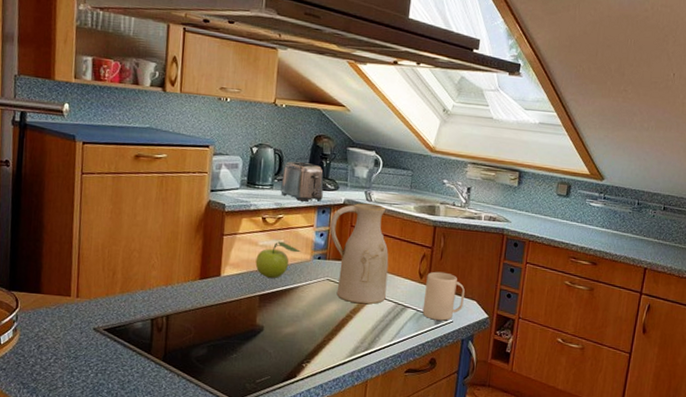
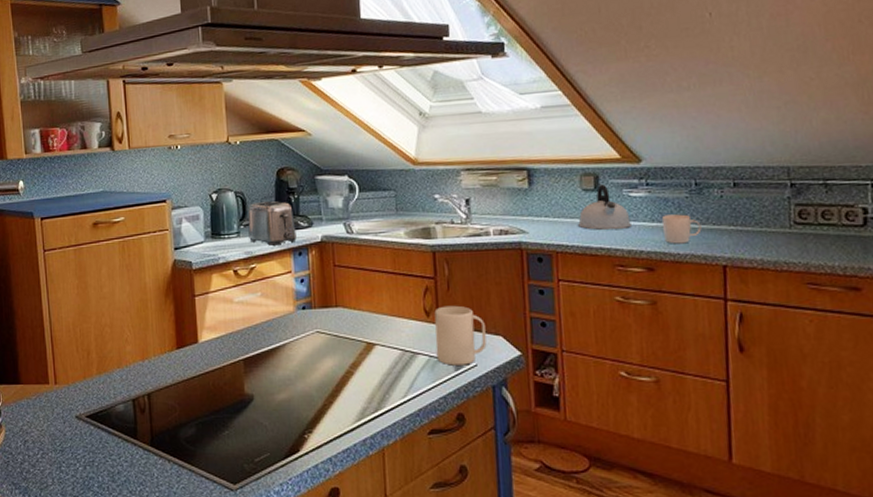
fruit: present [255,241,302,278] -> none [233,294,283,338]
ceramic pitcher: present [329,203,389,305] -> none [309,236,389,356]
kettle: none [549,192,588,231] -> present [578,183,631,231]
mug: none [608,224,636,248] -> present [661,214,702,244]

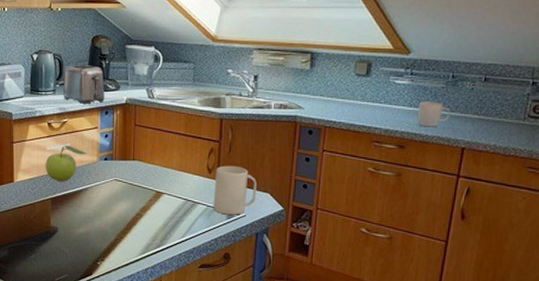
fruit: none [233,294,283,338] -> present [45,145,88,181]
kettle: present [578,183,631,231] -> none [347,70,392,112]

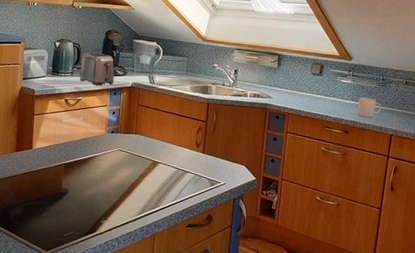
fruit: present [45,145,88,181] -> none [60,119,98,150]
mug: present [213,165,257,215] -> none [199,141,235,183]

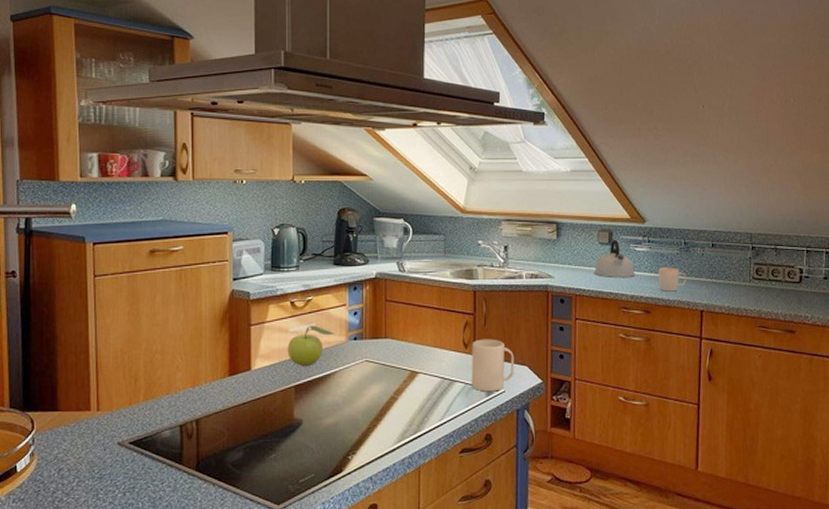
fruit: none [60,119,98,150] -> present [287,325,336,366]
toaster: present [79,52,115,86] -> none [307,238,353,280]
mug: none [199,141,235,183] -> present [471,339,514,392]
kettle: none [305,71,339,104] -> present [594,239,635,279]

